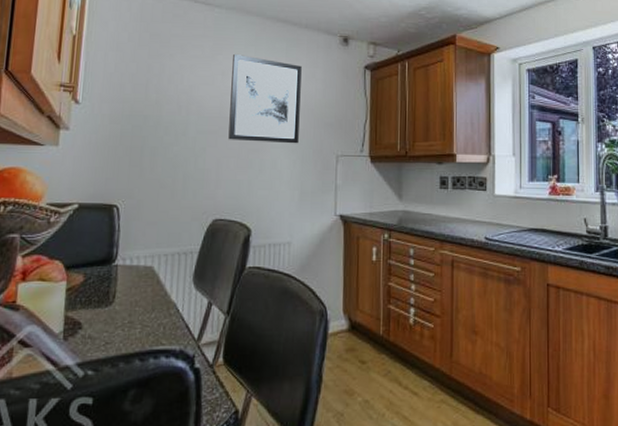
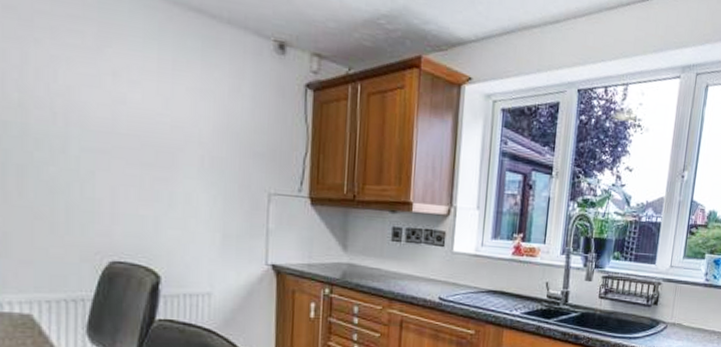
wall art: present [228,53,302,144] -> none [125,47,223,176]

